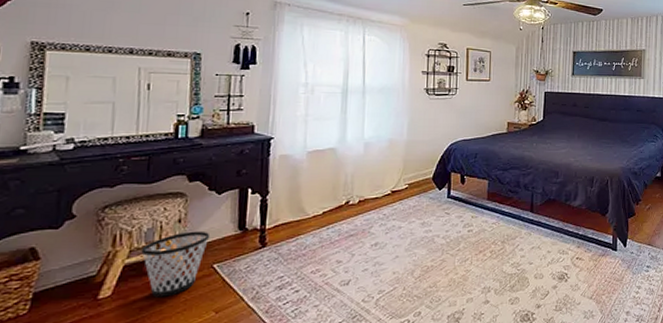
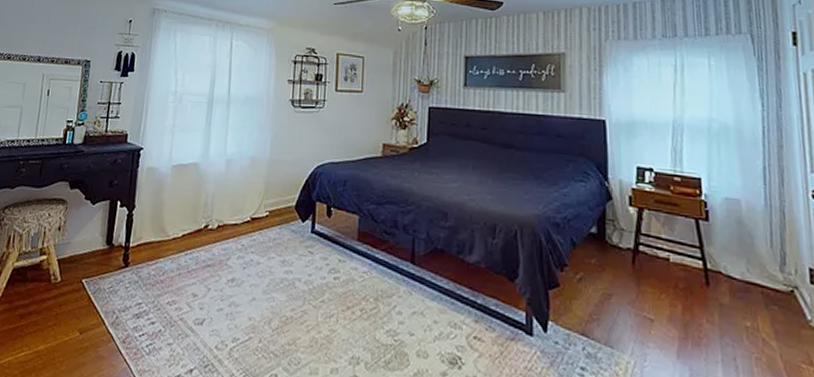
wastebasket: present [141,231,211,298] -> none [27,240,83,308]

